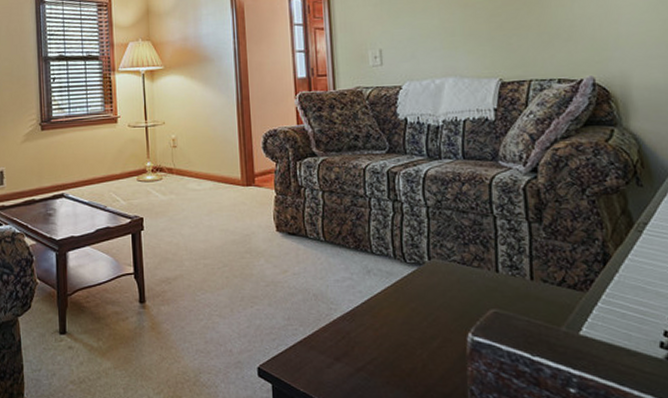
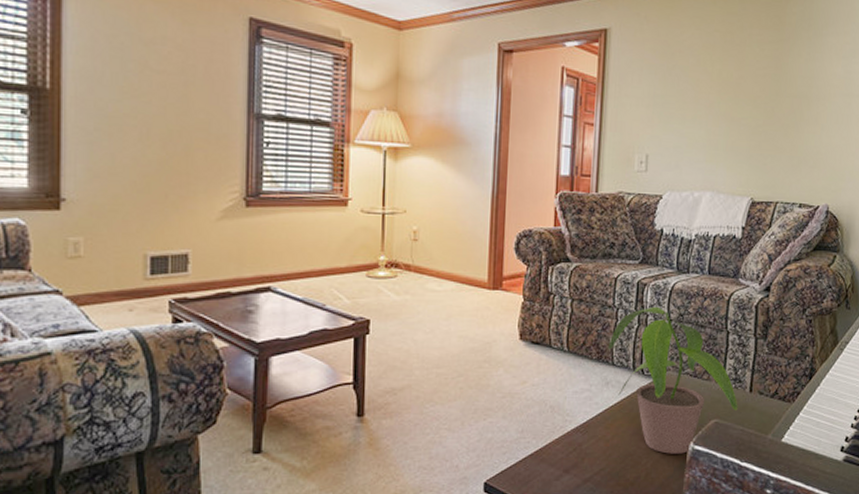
potted plant: none [365,194,519,345] -> present [608,306,738,454]

